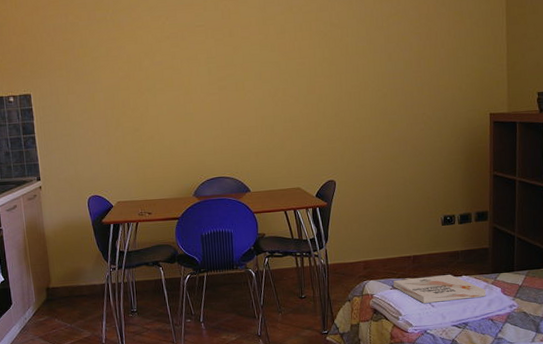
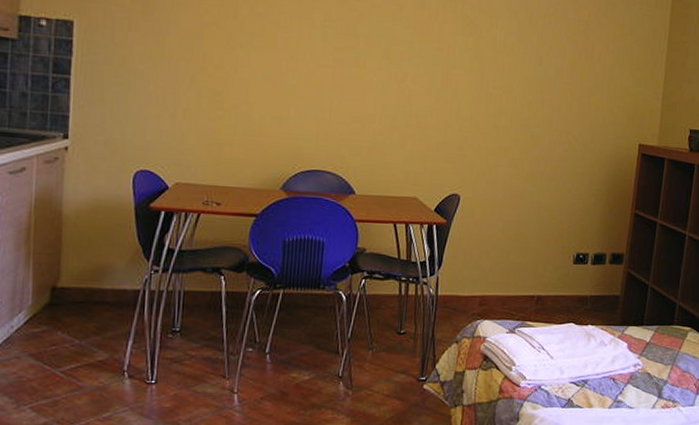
book: present [393,275,486,303] -> none [511,322,611,354]

